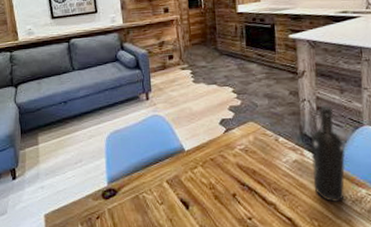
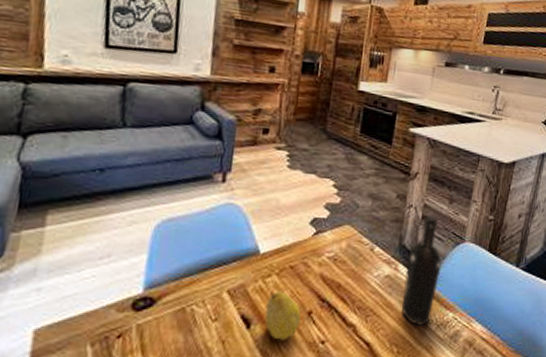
fruit: none [197,178,228,218] -> present [264,290,301,340]

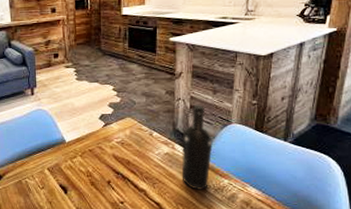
fruit: present [264,290,301,340] -> none [75,167,103,201]

